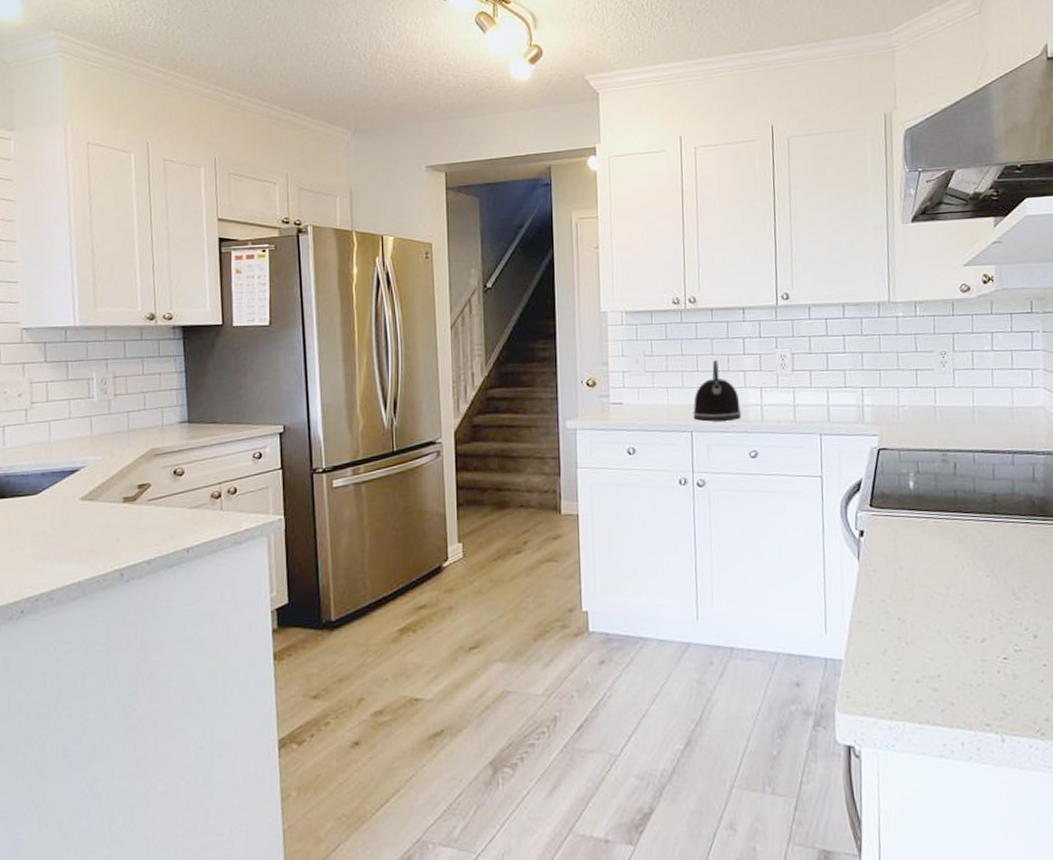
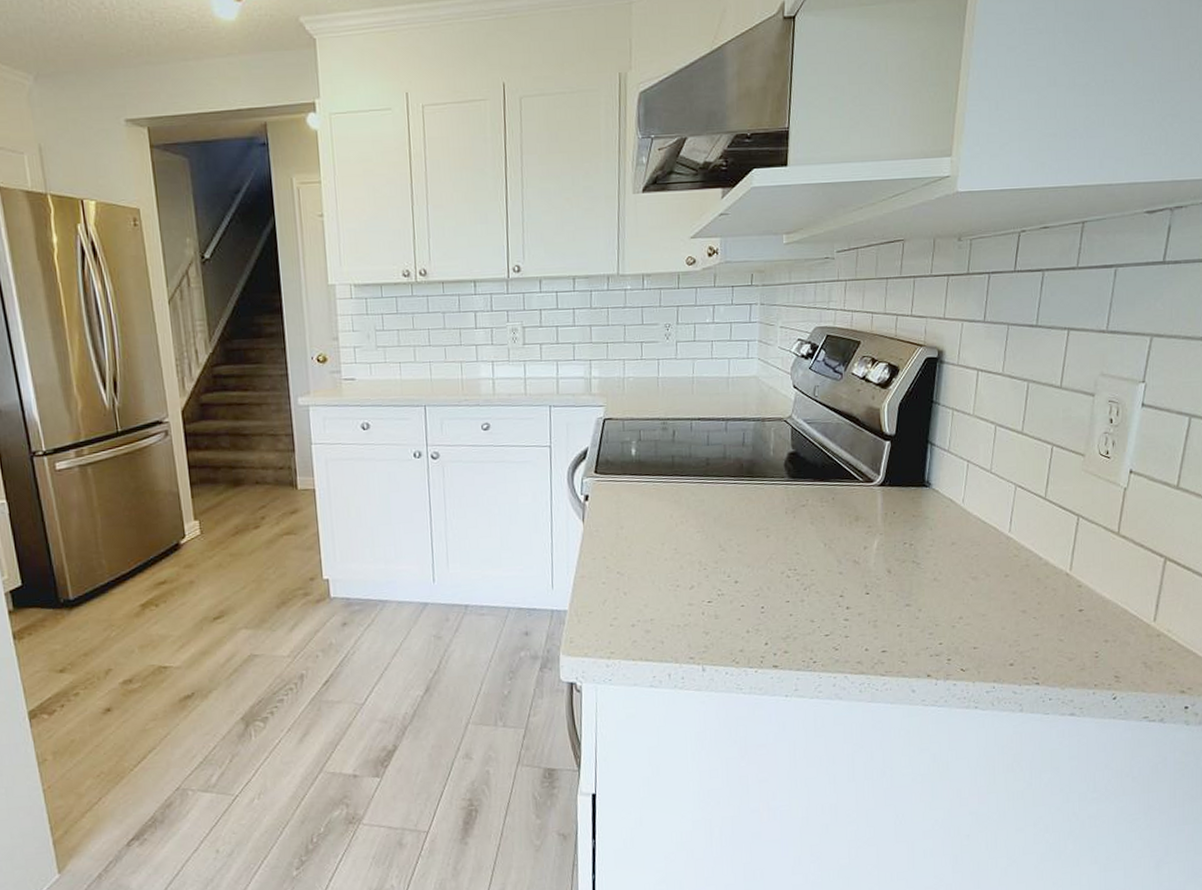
kettle: present [693,360,742,422] -> none [426,334,474,396]

